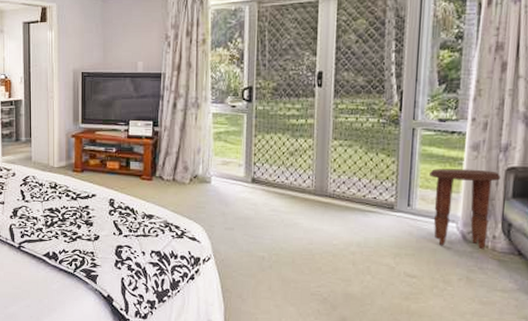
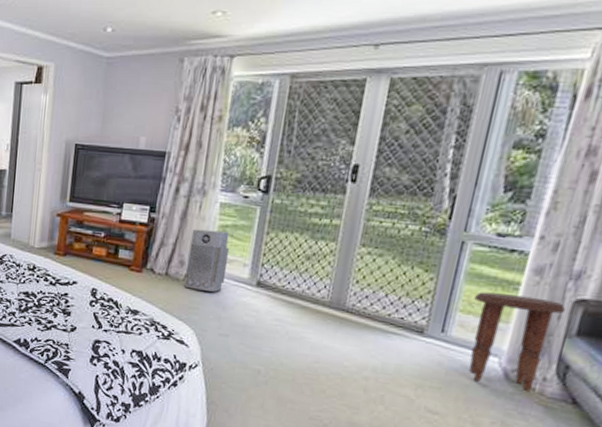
air purifier: none [189,137,225,191] -> present [183,229,230,292]

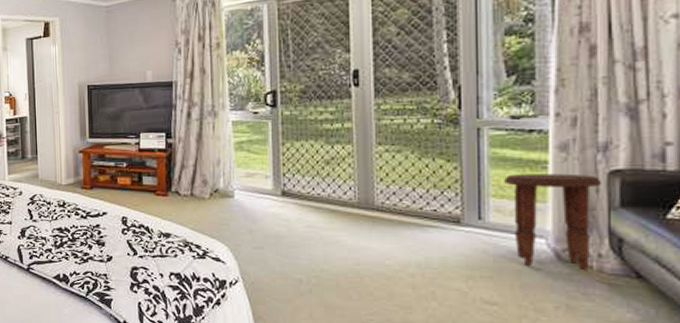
air purifier: present [183,229,230,292] -> none [210,147,250,206]

